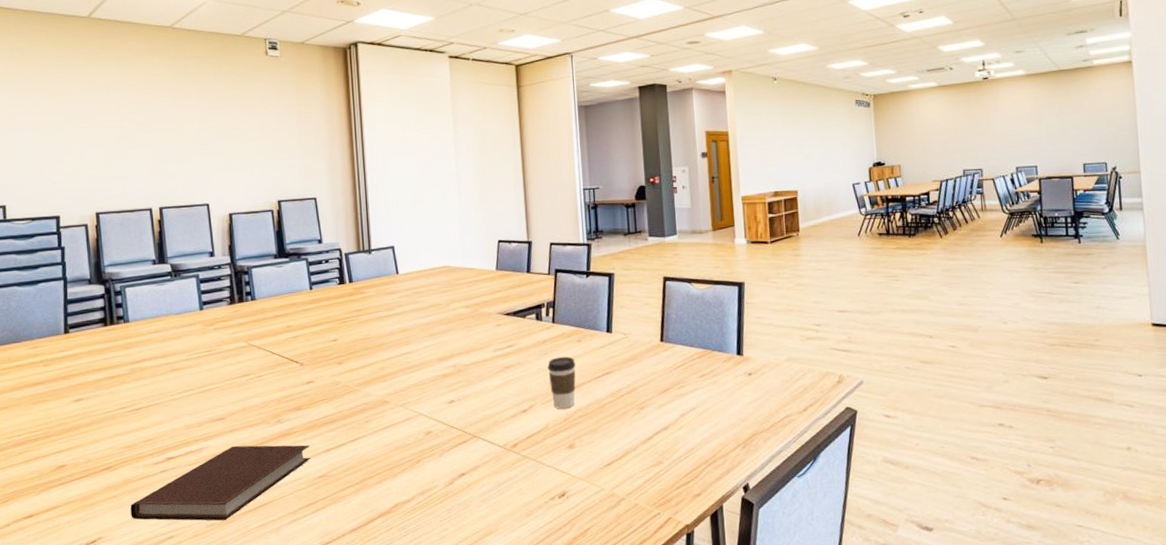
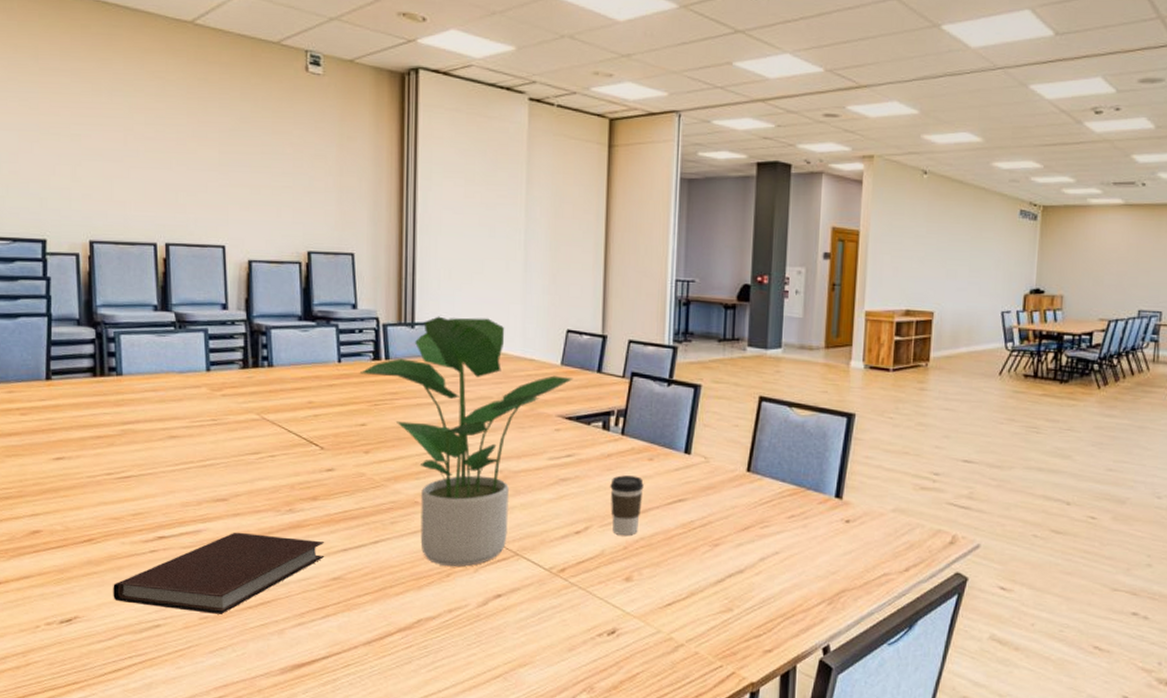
potted plant: none [328,238,508,454] -> present [359,316,574,567]

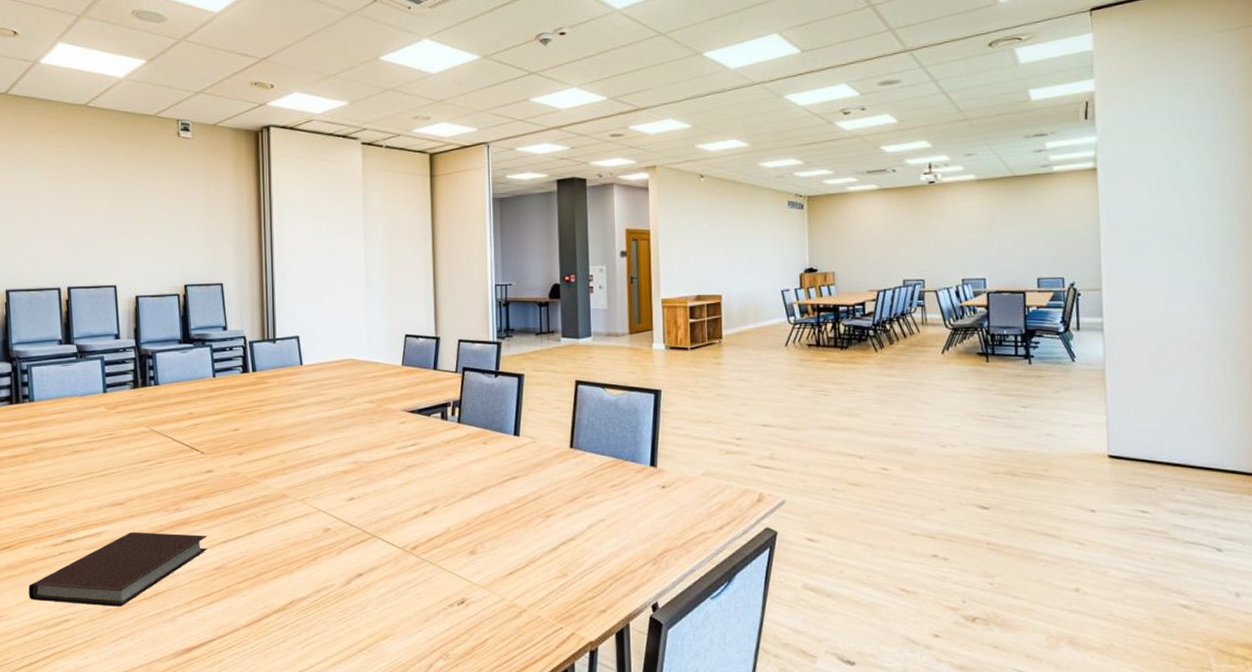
potted plant: present [359,316,574,567] -> none [231,330,413,550]
coffee cup: present [610,475,644,535] -> none [451,459,481,513]

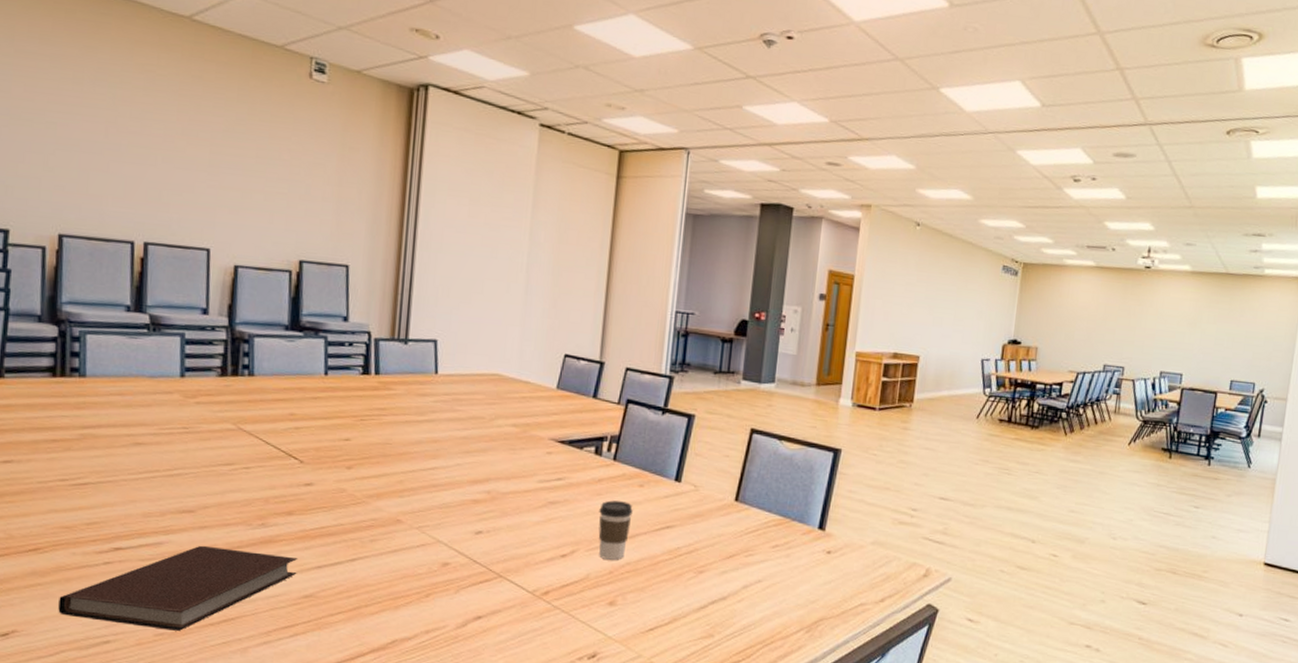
coffee cup: none [451,459,481,513] -> present [598,500,633,560]

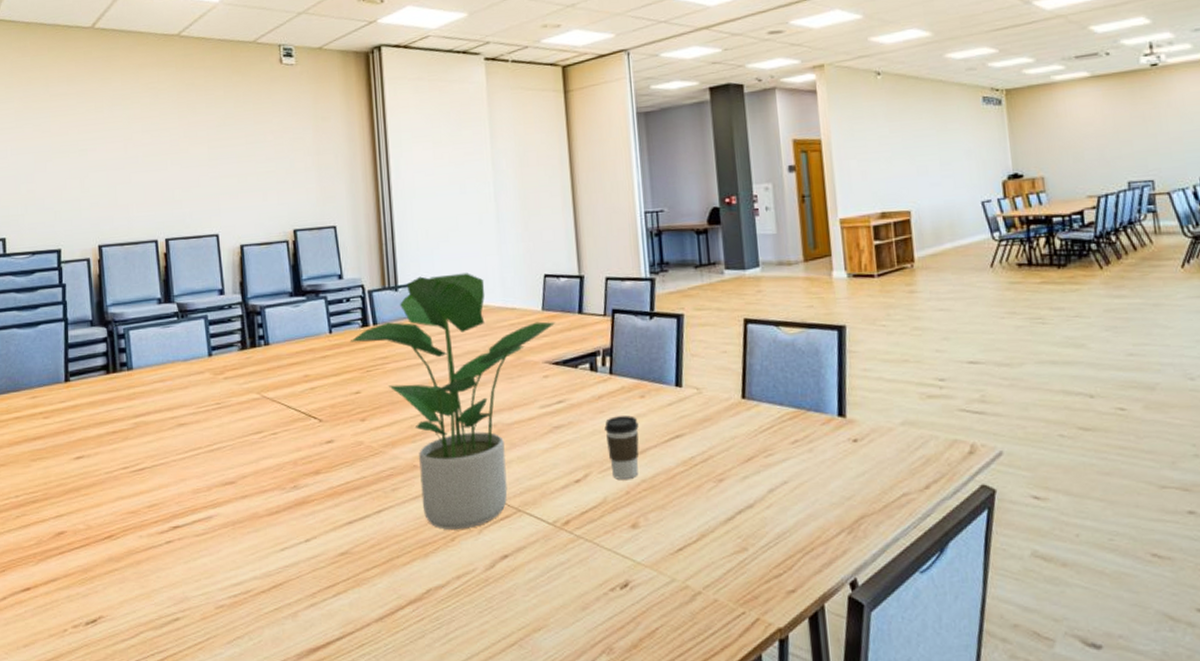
notebook: present [58,545,298,631] -> none [133,514,331,602]
potted plant: none [346,333,569,587] -> present [350,273,556,530]

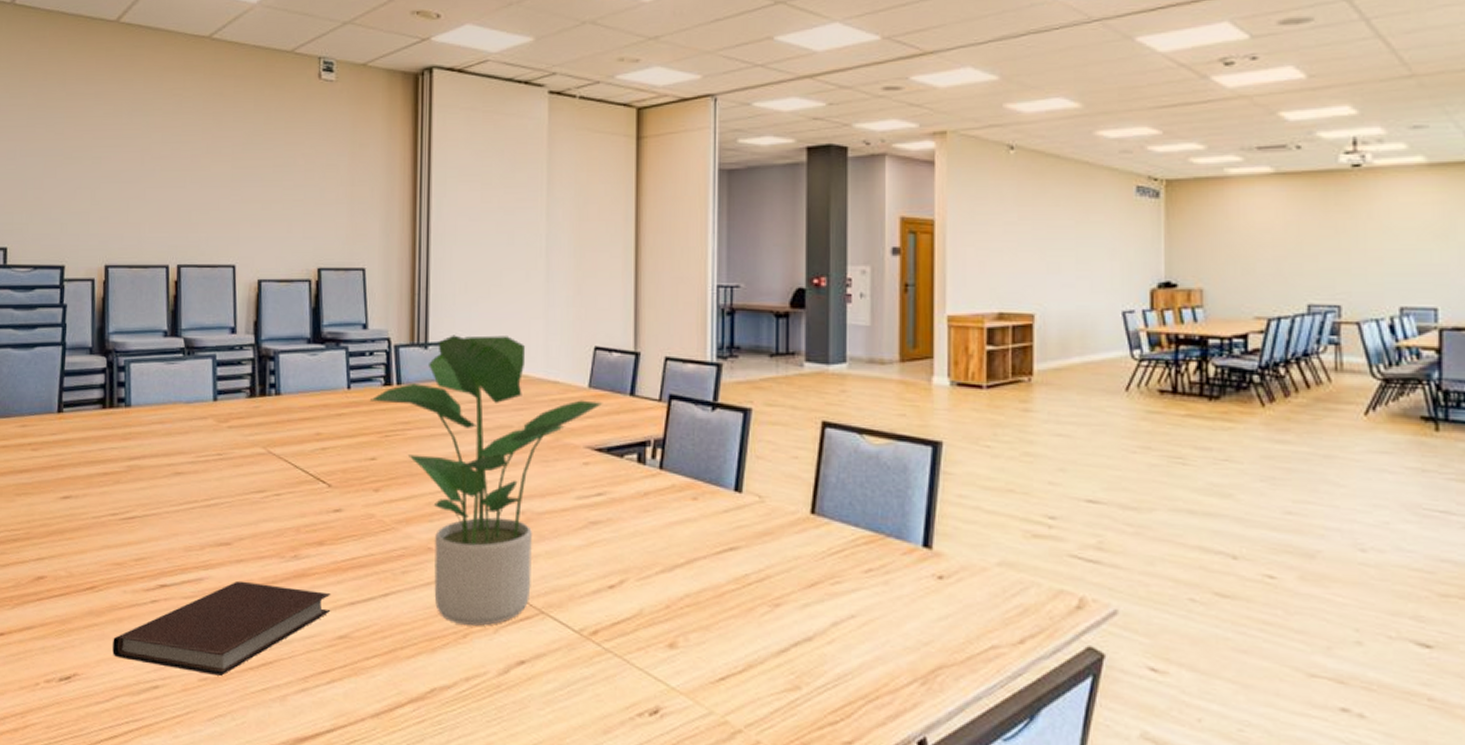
notebook: none [133,514,331,602] -> present [112,580,331,676]
coffee cup: present [604,415,639,479] -> none [648,518,687,591]

